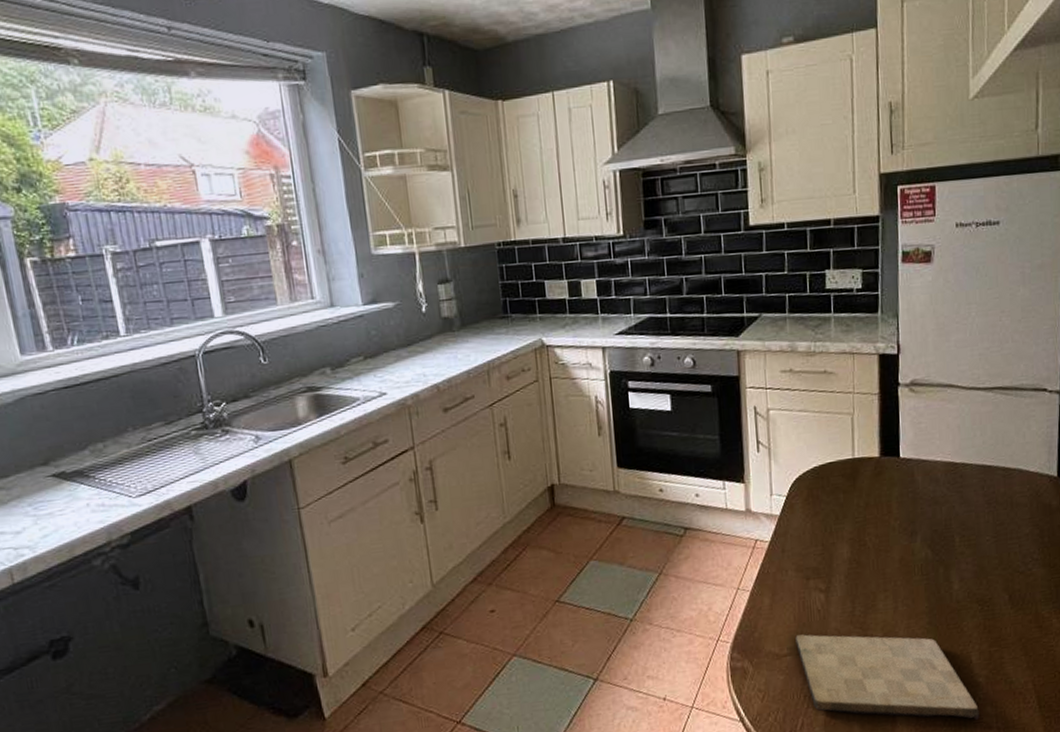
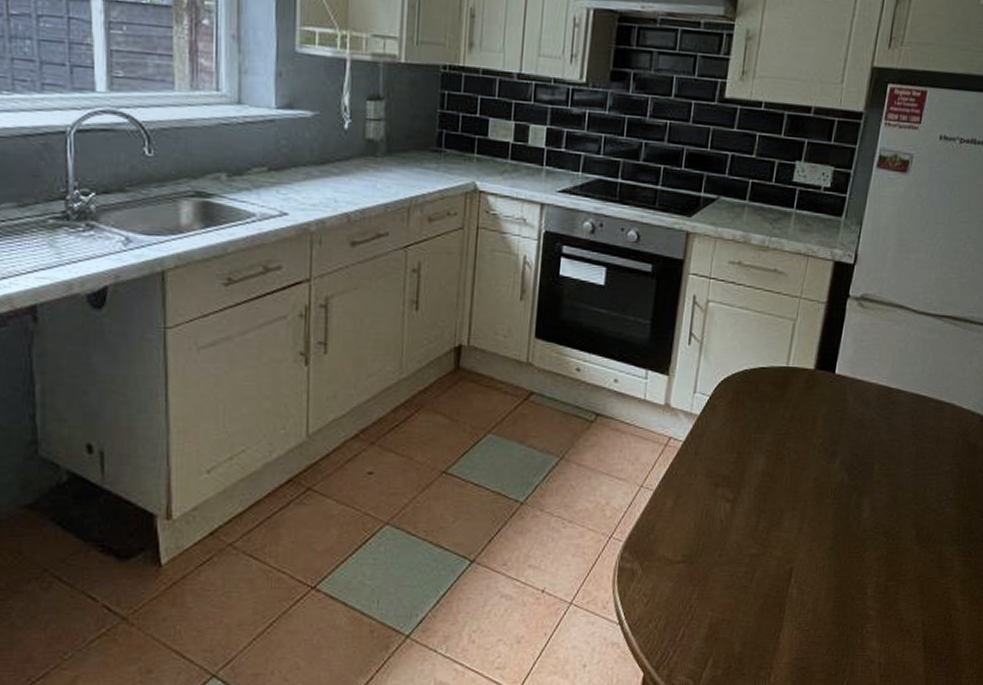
cutting board: present [795,634,979,720] -> none [691,543,864,652]

